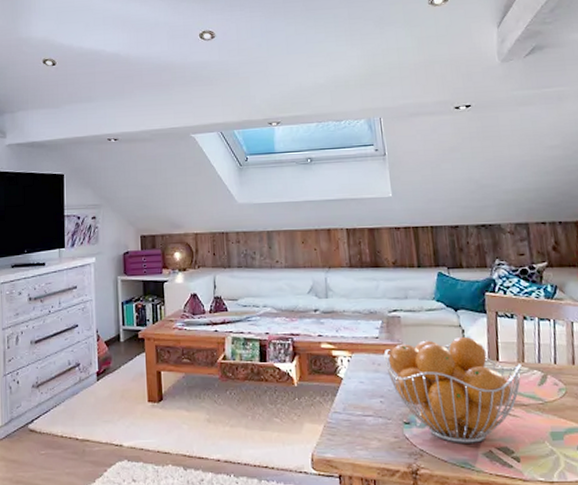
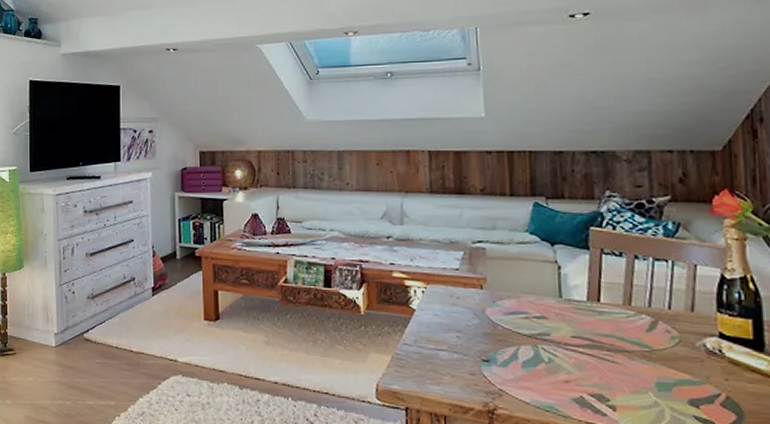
fruit basket: present [384,336,522,443] -> none [464,273,627,388]

